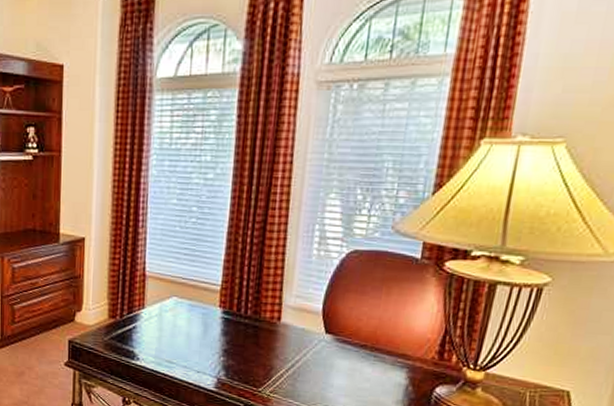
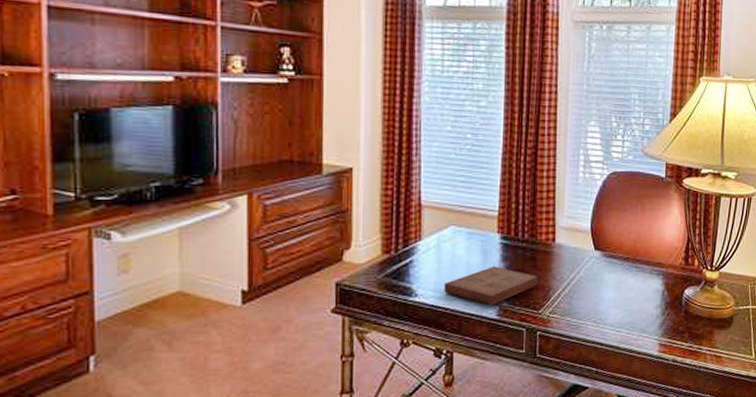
book: none [164,339,260,378] -> present [444,266,538,306]

